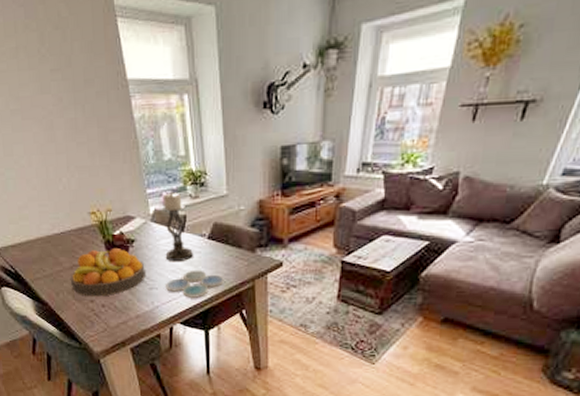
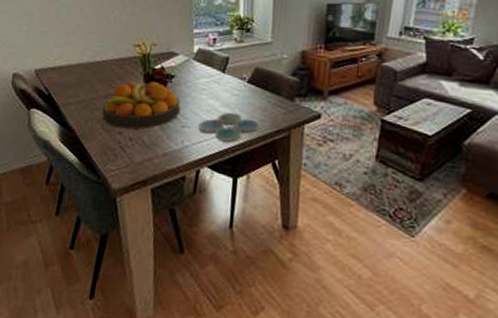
candle holder: present [161,191,193,261] -> none [202,33,231,102]

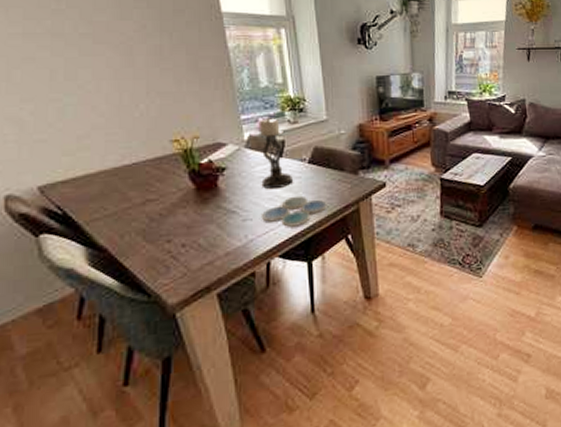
fruit bowl: present [101,81,181,129] -> none [140,178,238,236]
candle holder: none [202,33,231,102] -> present [257,117,293,189]

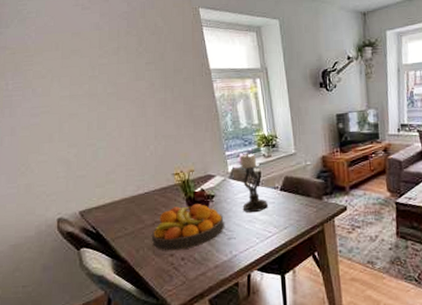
fruit bowl: none [140,178,238,236] -> present [151,204,224,251]
drink coaster: present [262,195,327,227] -> none [243,218,297,245]

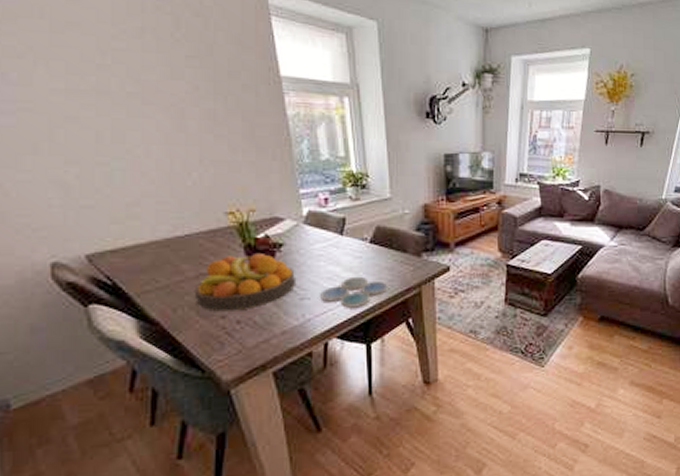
candle holder: present [239,152,268,212] -> none [316,192,353,267]
drink coaster: none [243,218,297,245] -> present [320,276,388,308]

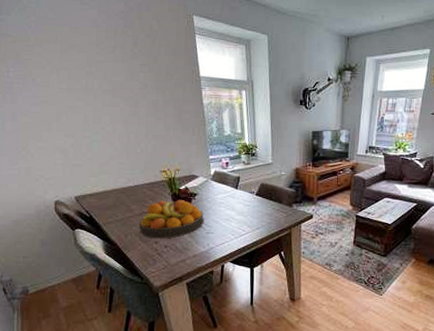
drink coaster: present [320,276,388,308] -> none [220,219,268,241]

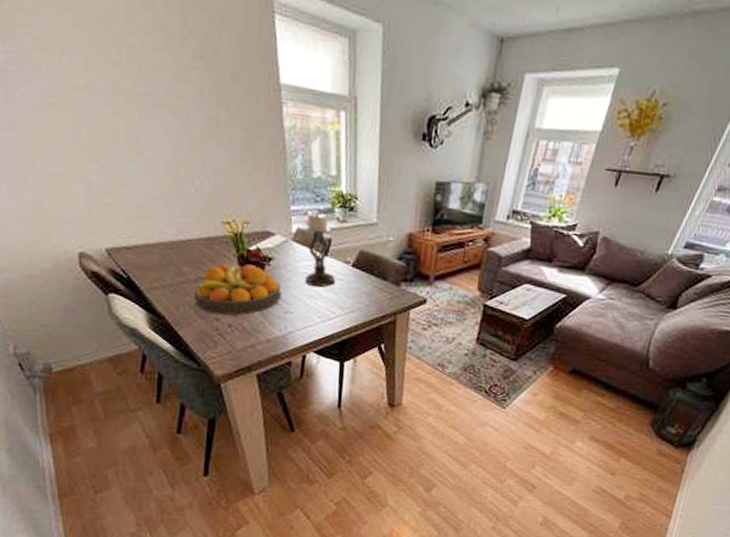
candle holder: none [220,158,244,212] -> present [304,211,335,287]

